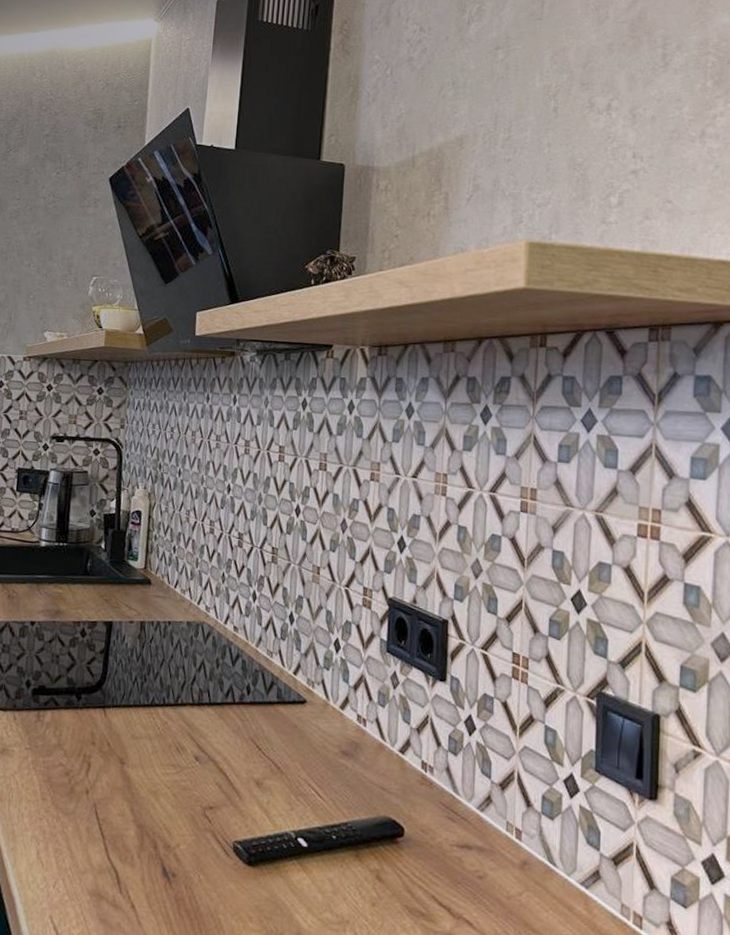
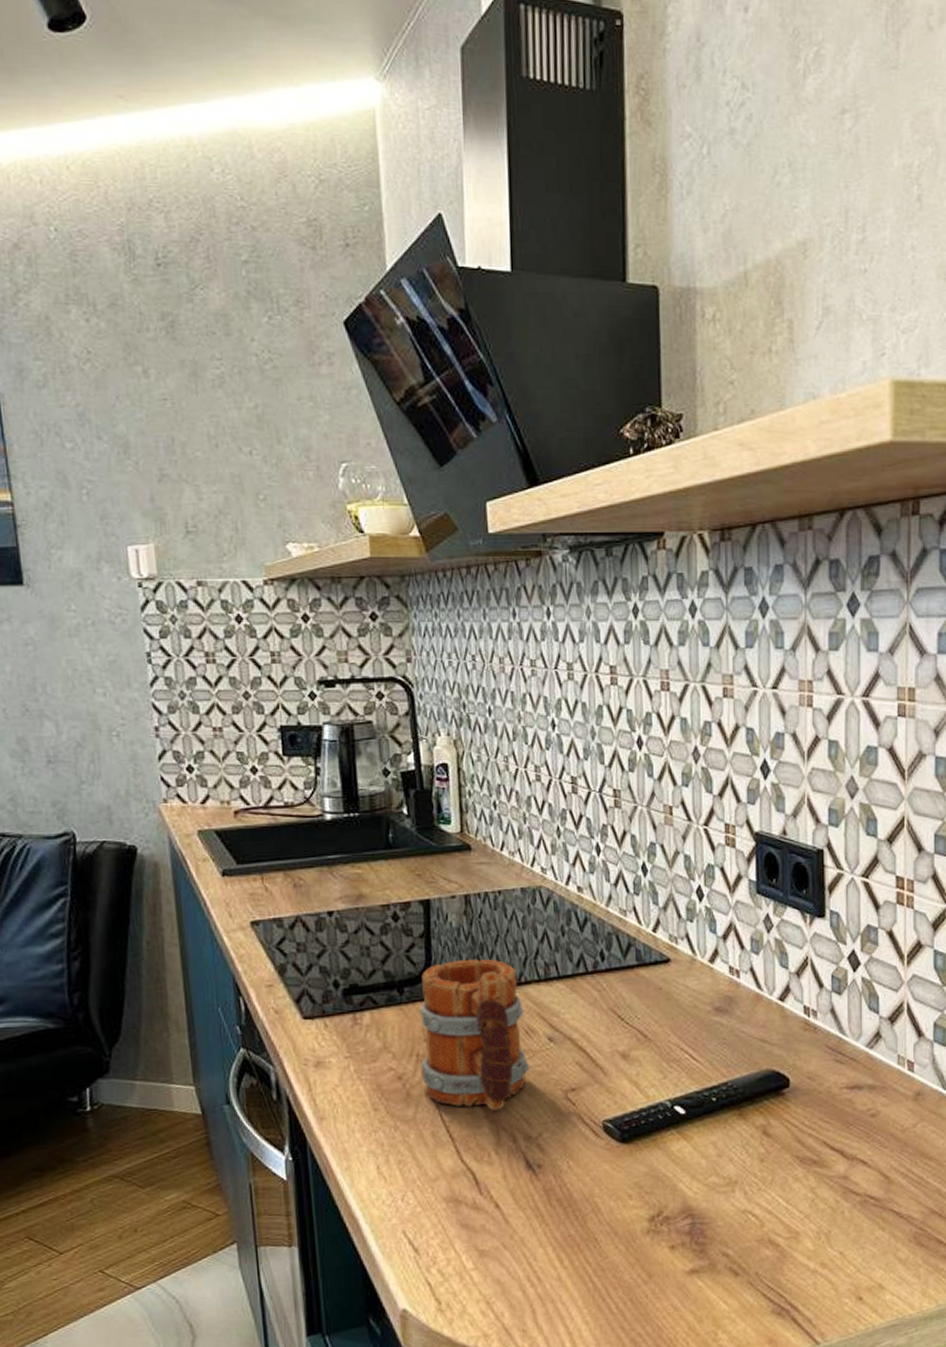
mug: none [85,676,178,817] -> present [419,958,529,1111]

